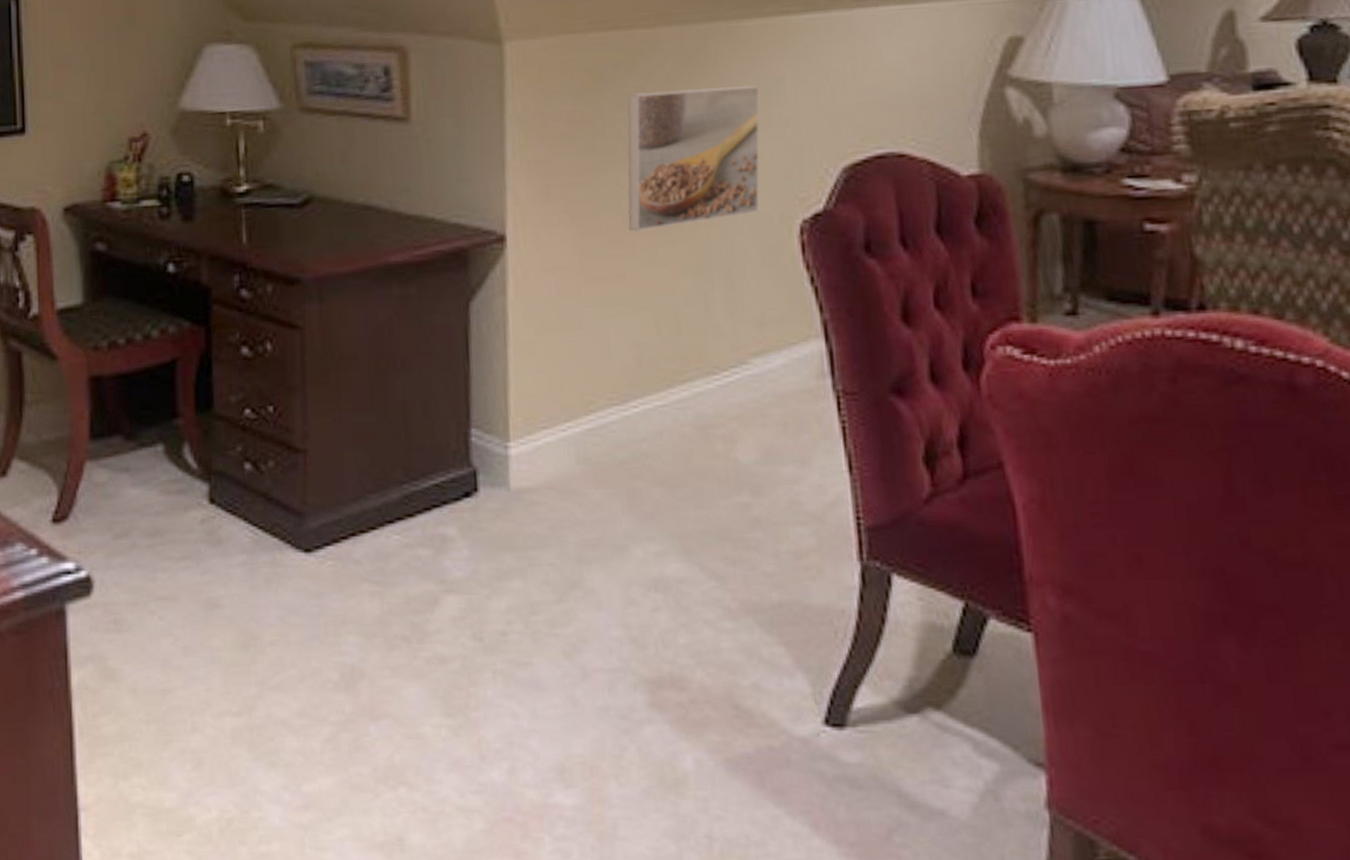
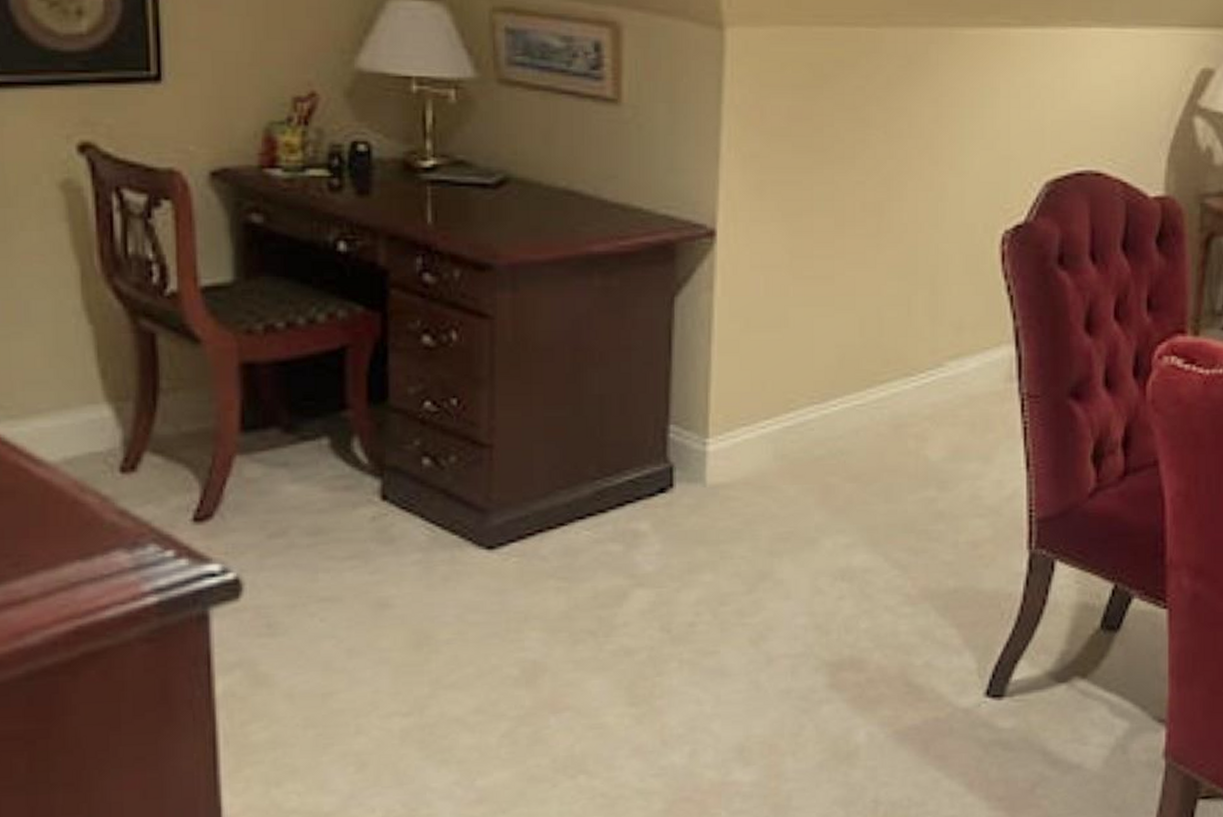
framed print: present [627,85,760,232] -> none [840,93,976,233]

